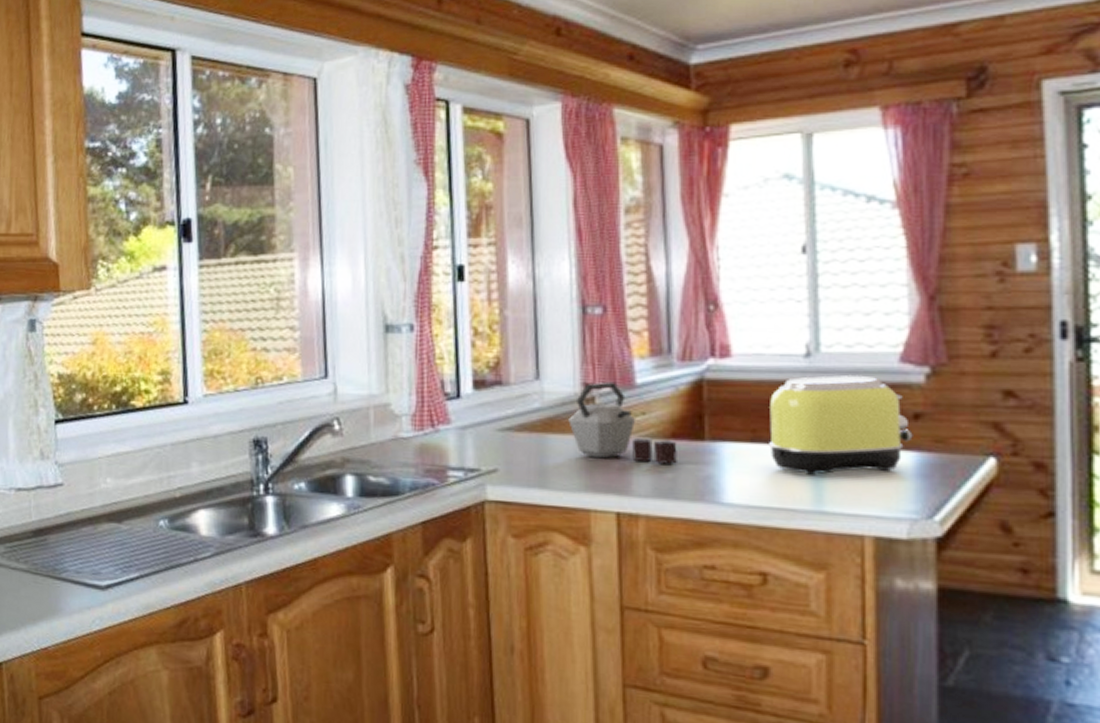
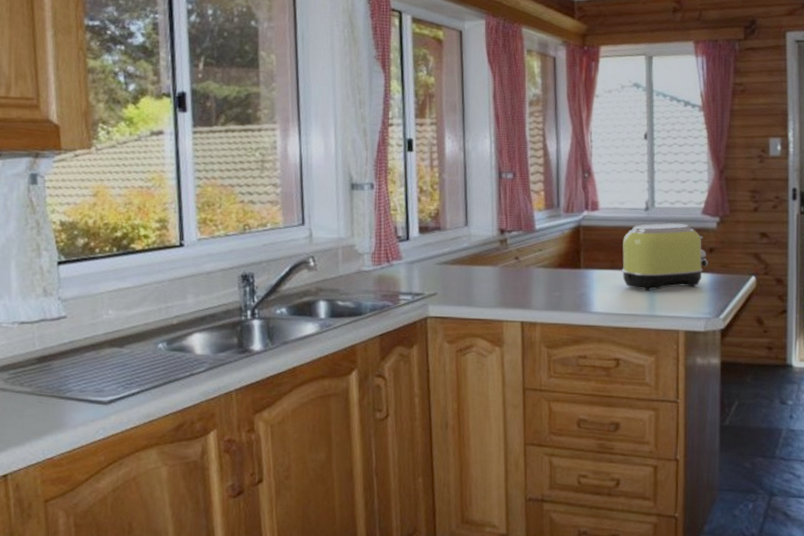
kettle: present [568,381,677,464] -> none [488,227,563,286]

